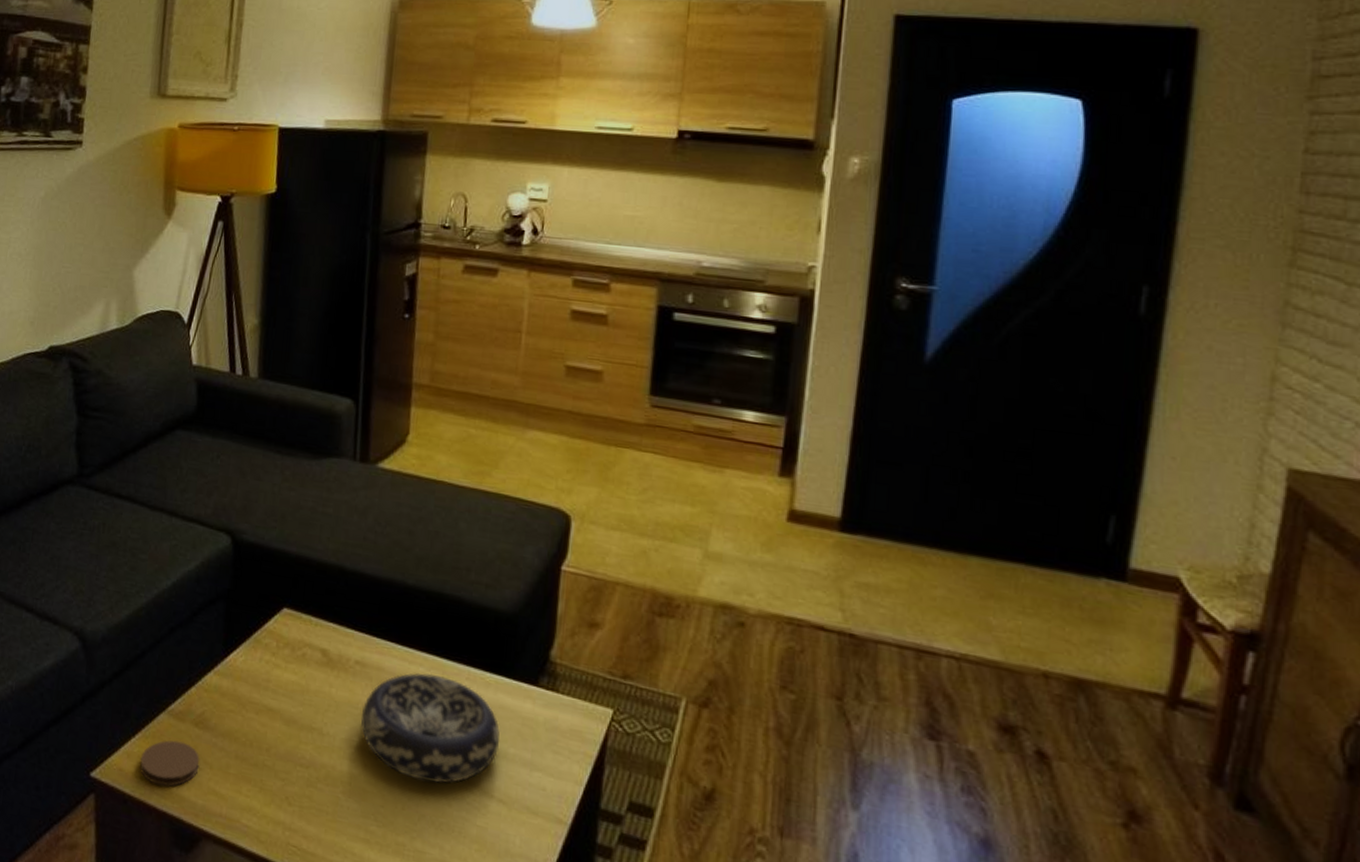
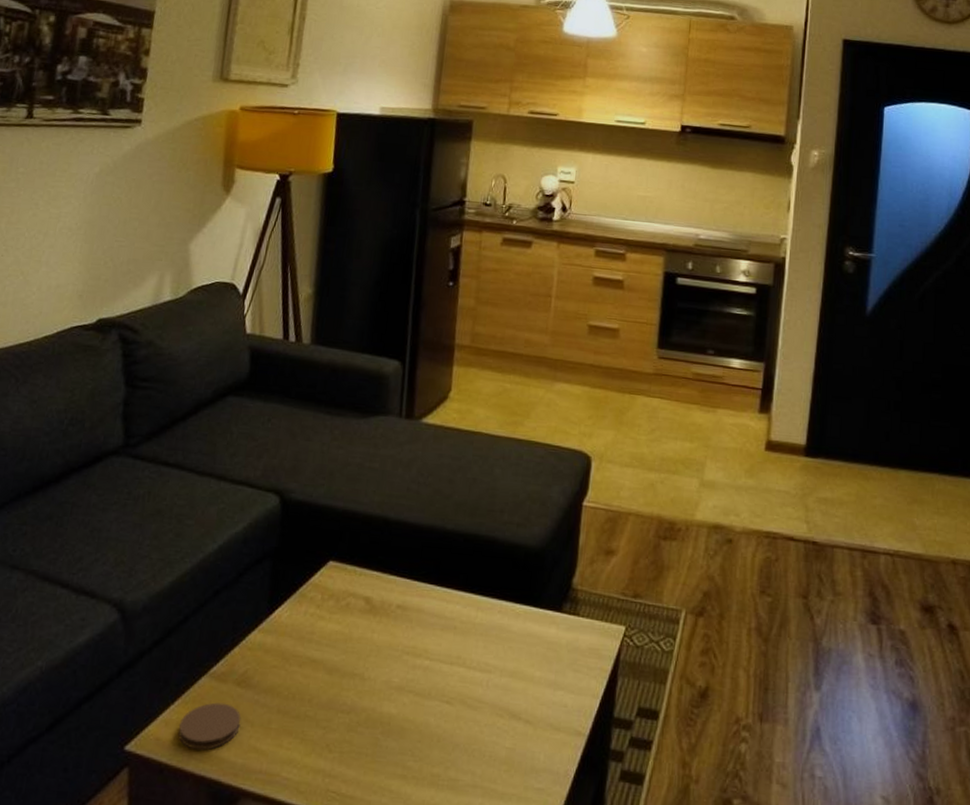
decorative bowl: present [360,672,500,784] -> none [400,610,528,714]

